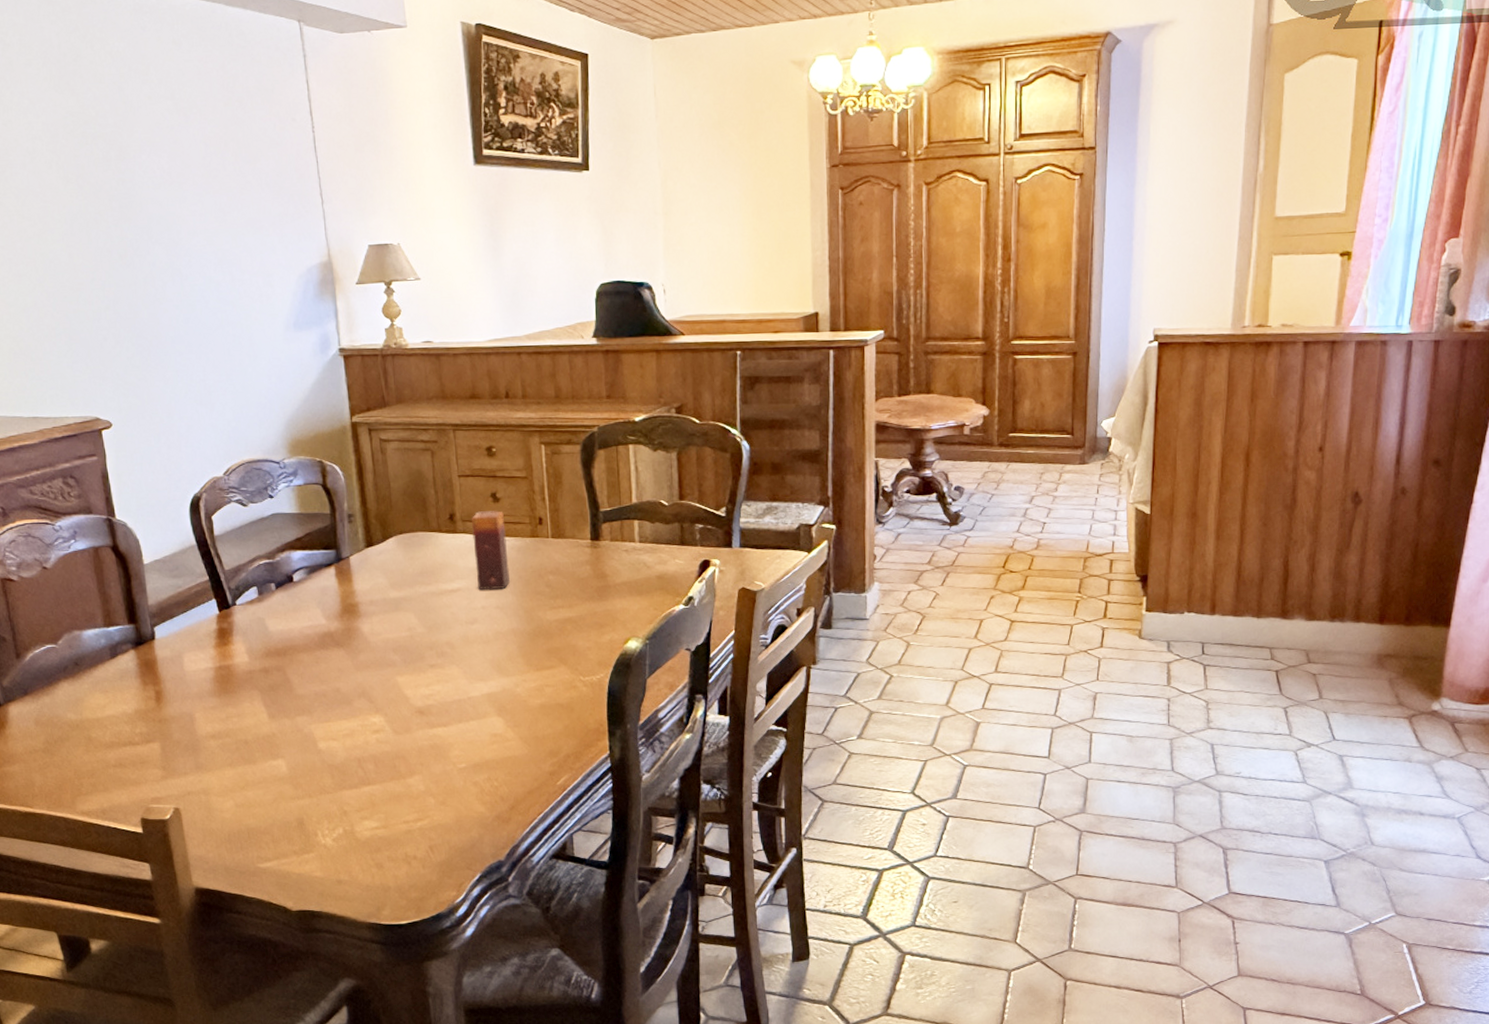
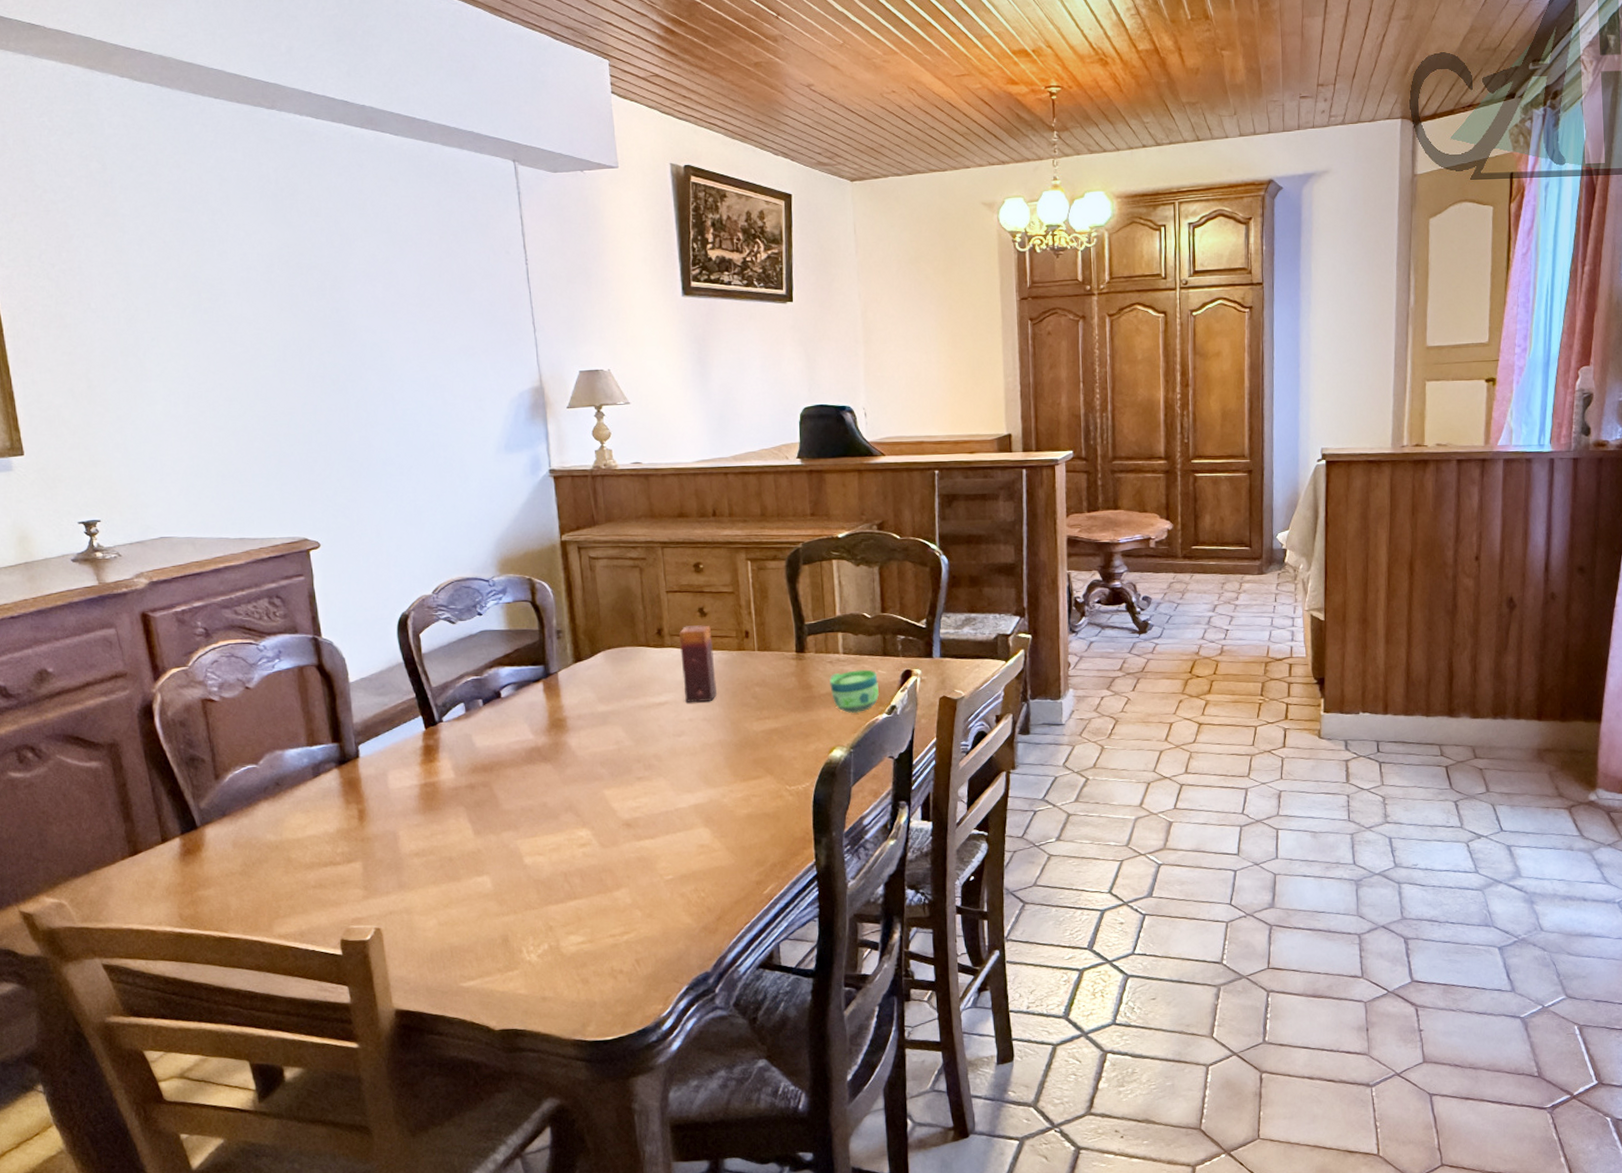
cup: none [625,559,676,604] -> present [829,669,879,714]

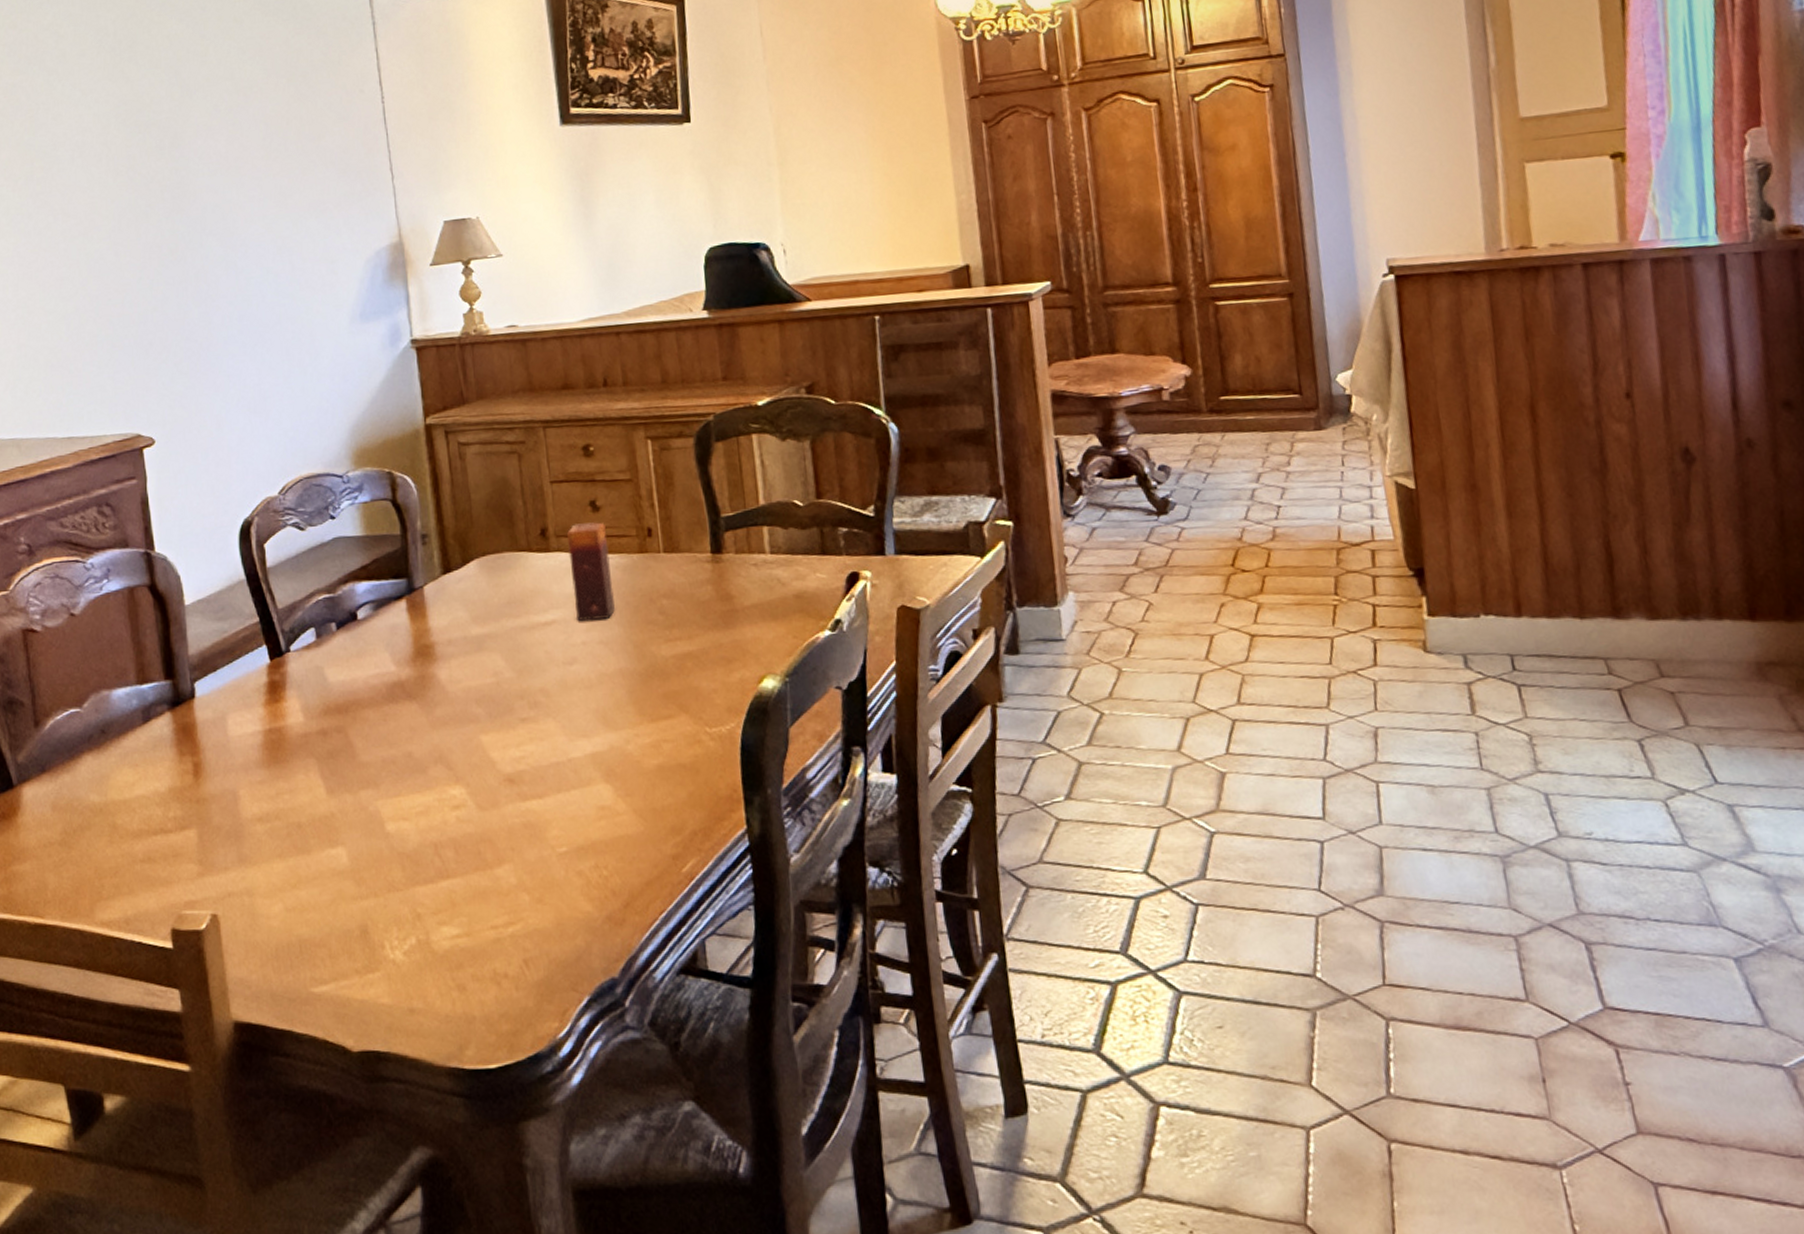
cup: present [829,669,879,714] -> none [754,572,819,631]

